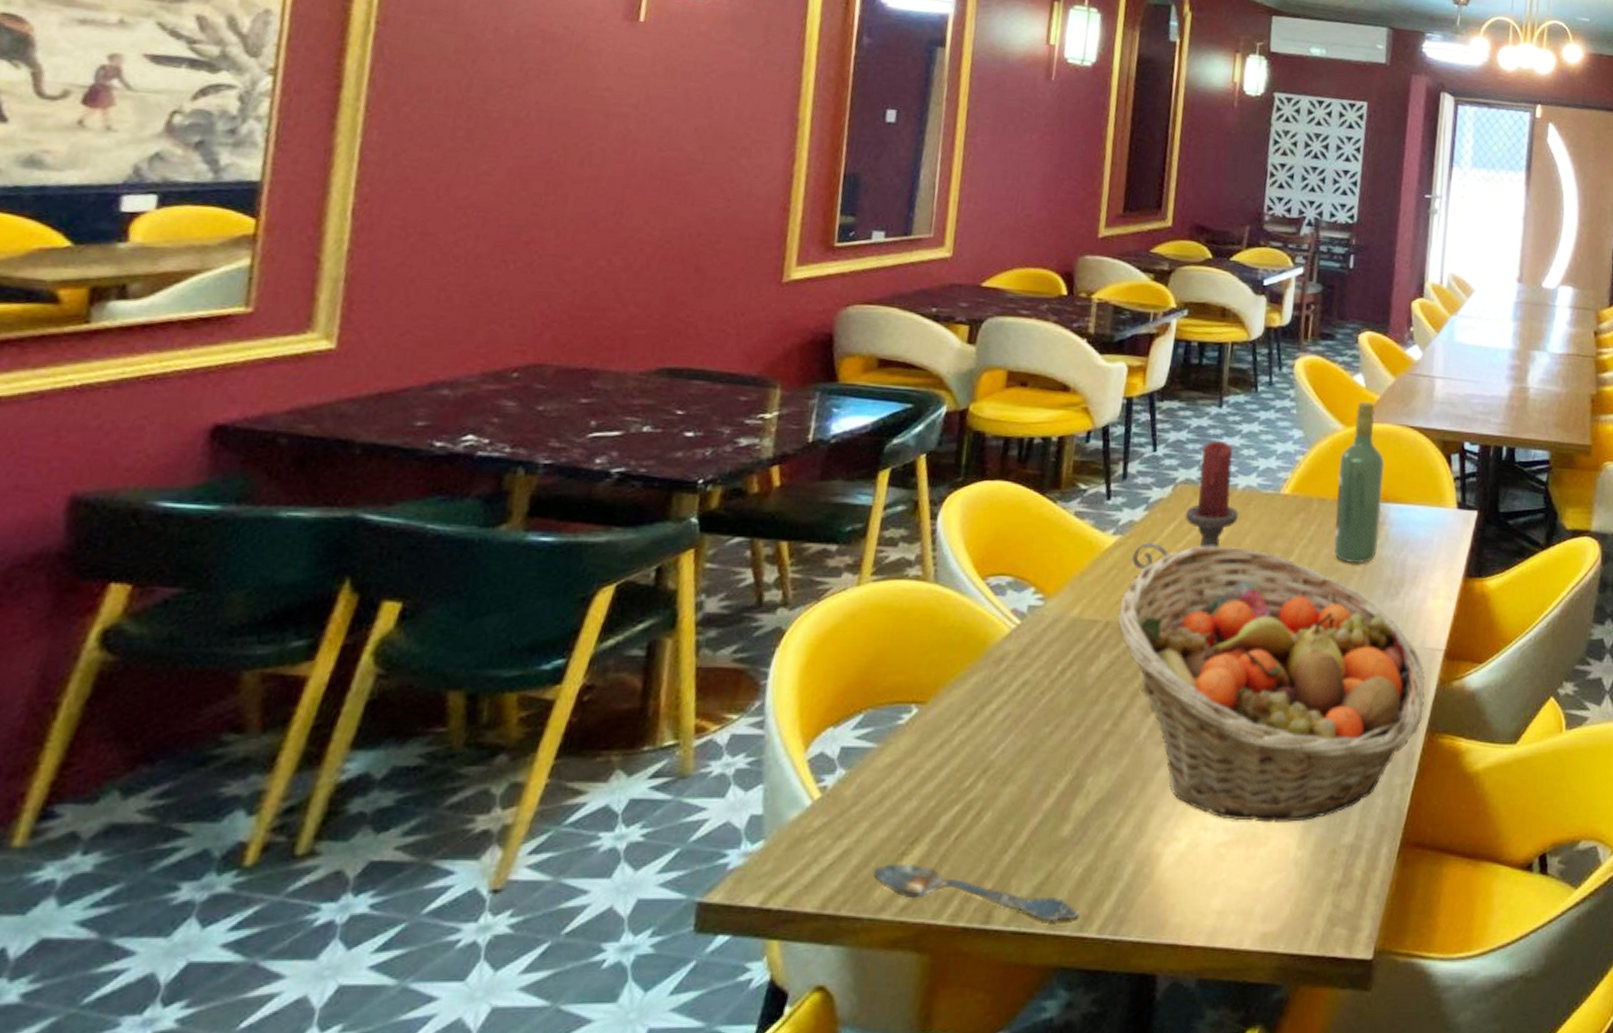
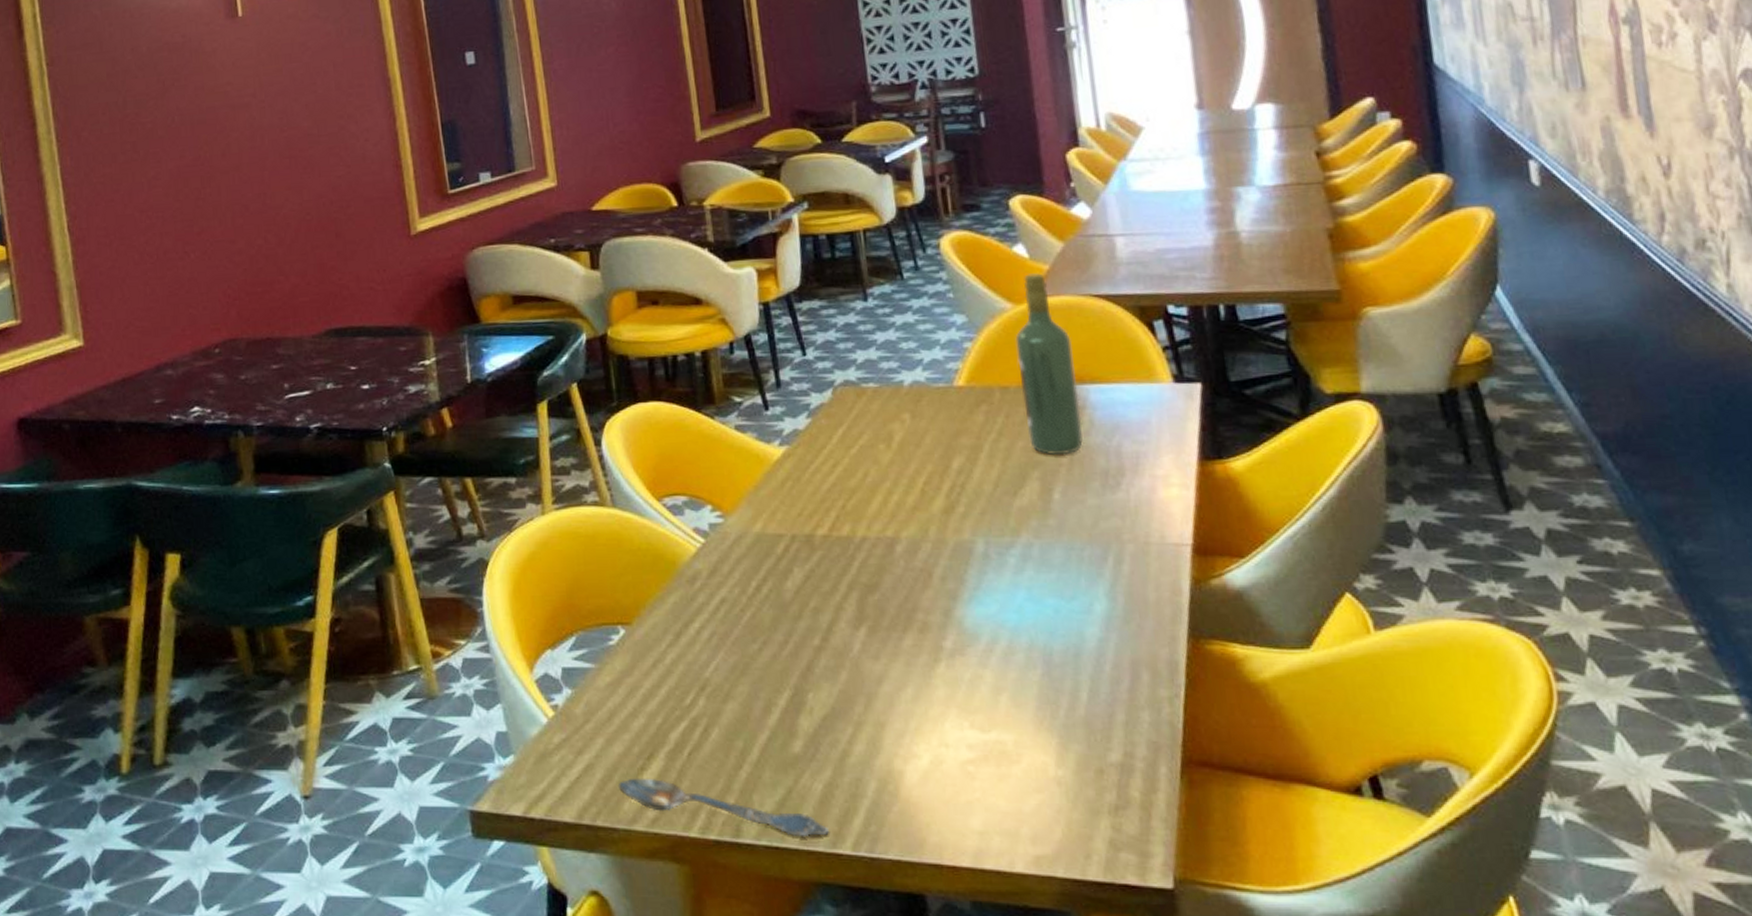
fruit basket: present [1117,545,1425,822] -> none [802,447,1179,739]
candle holder: present [1132,440,1239,588] -> none [804,336,920,496]

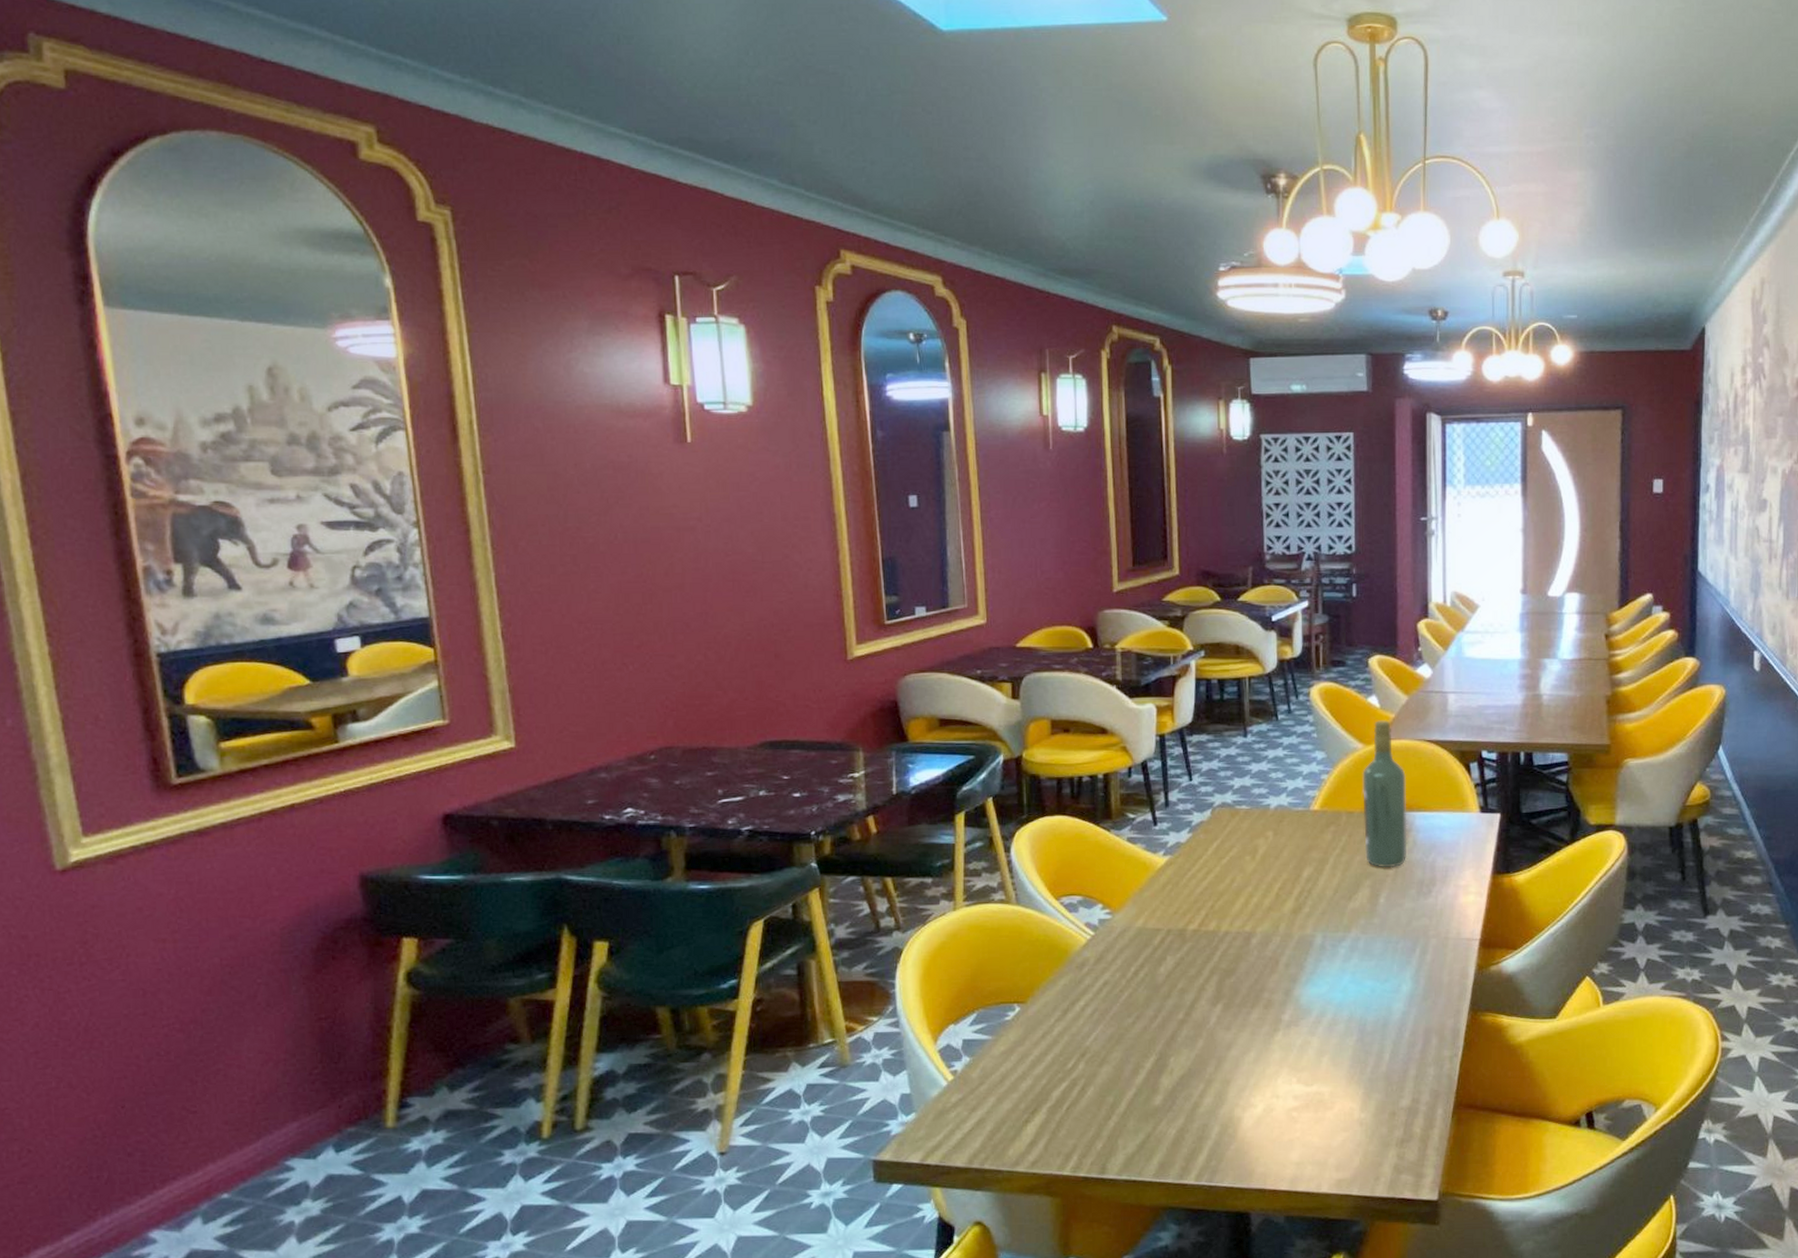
spoon: present [617,778,829,837] -> none [1004,1129,1178,1172]

